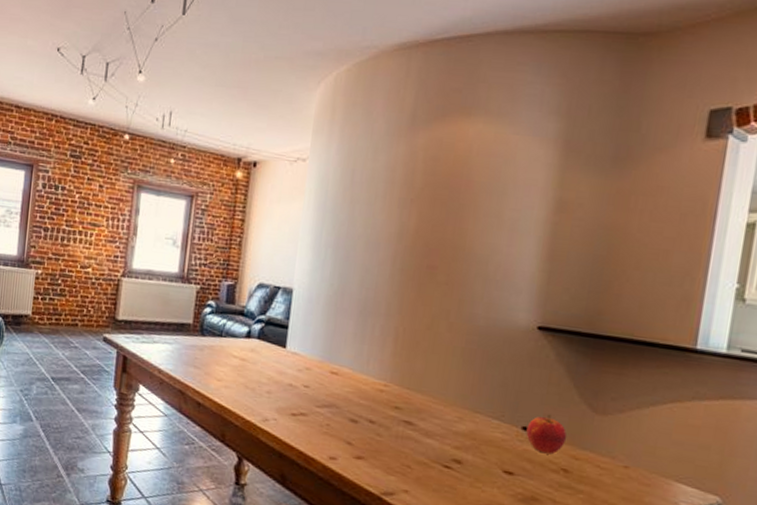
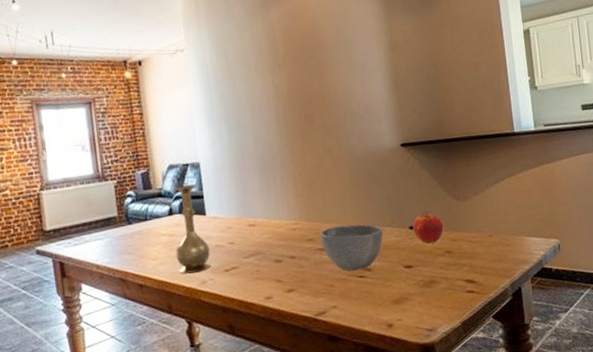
vase: none [241,308,284,408] -> present [174,184,212,274]
bowl: none [409,400,488,460] -> present [320,224,383,271]

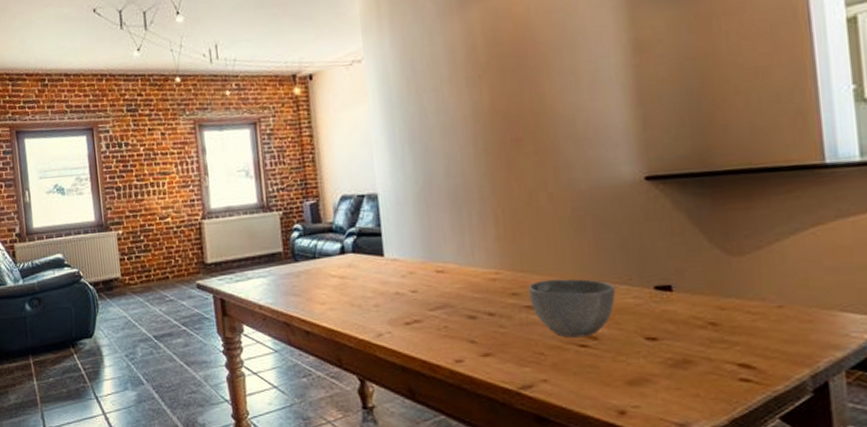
vase: present [174,184,212,274] -> none [347,219,390,324]
apple: present [412,211,444,244] -> none [659,267,707,310]

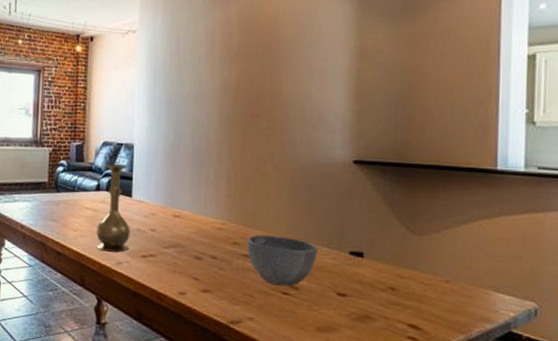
vase: none [347,219,390,324] -> present [96,164,130,252]

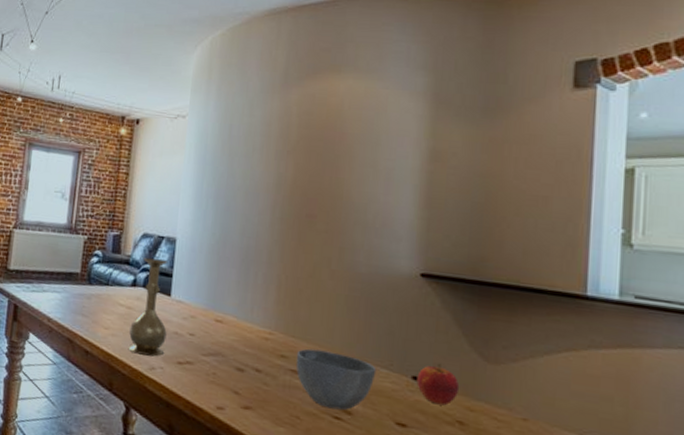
apple: none [353,238,391,275] -> present [416,363,460,406]

